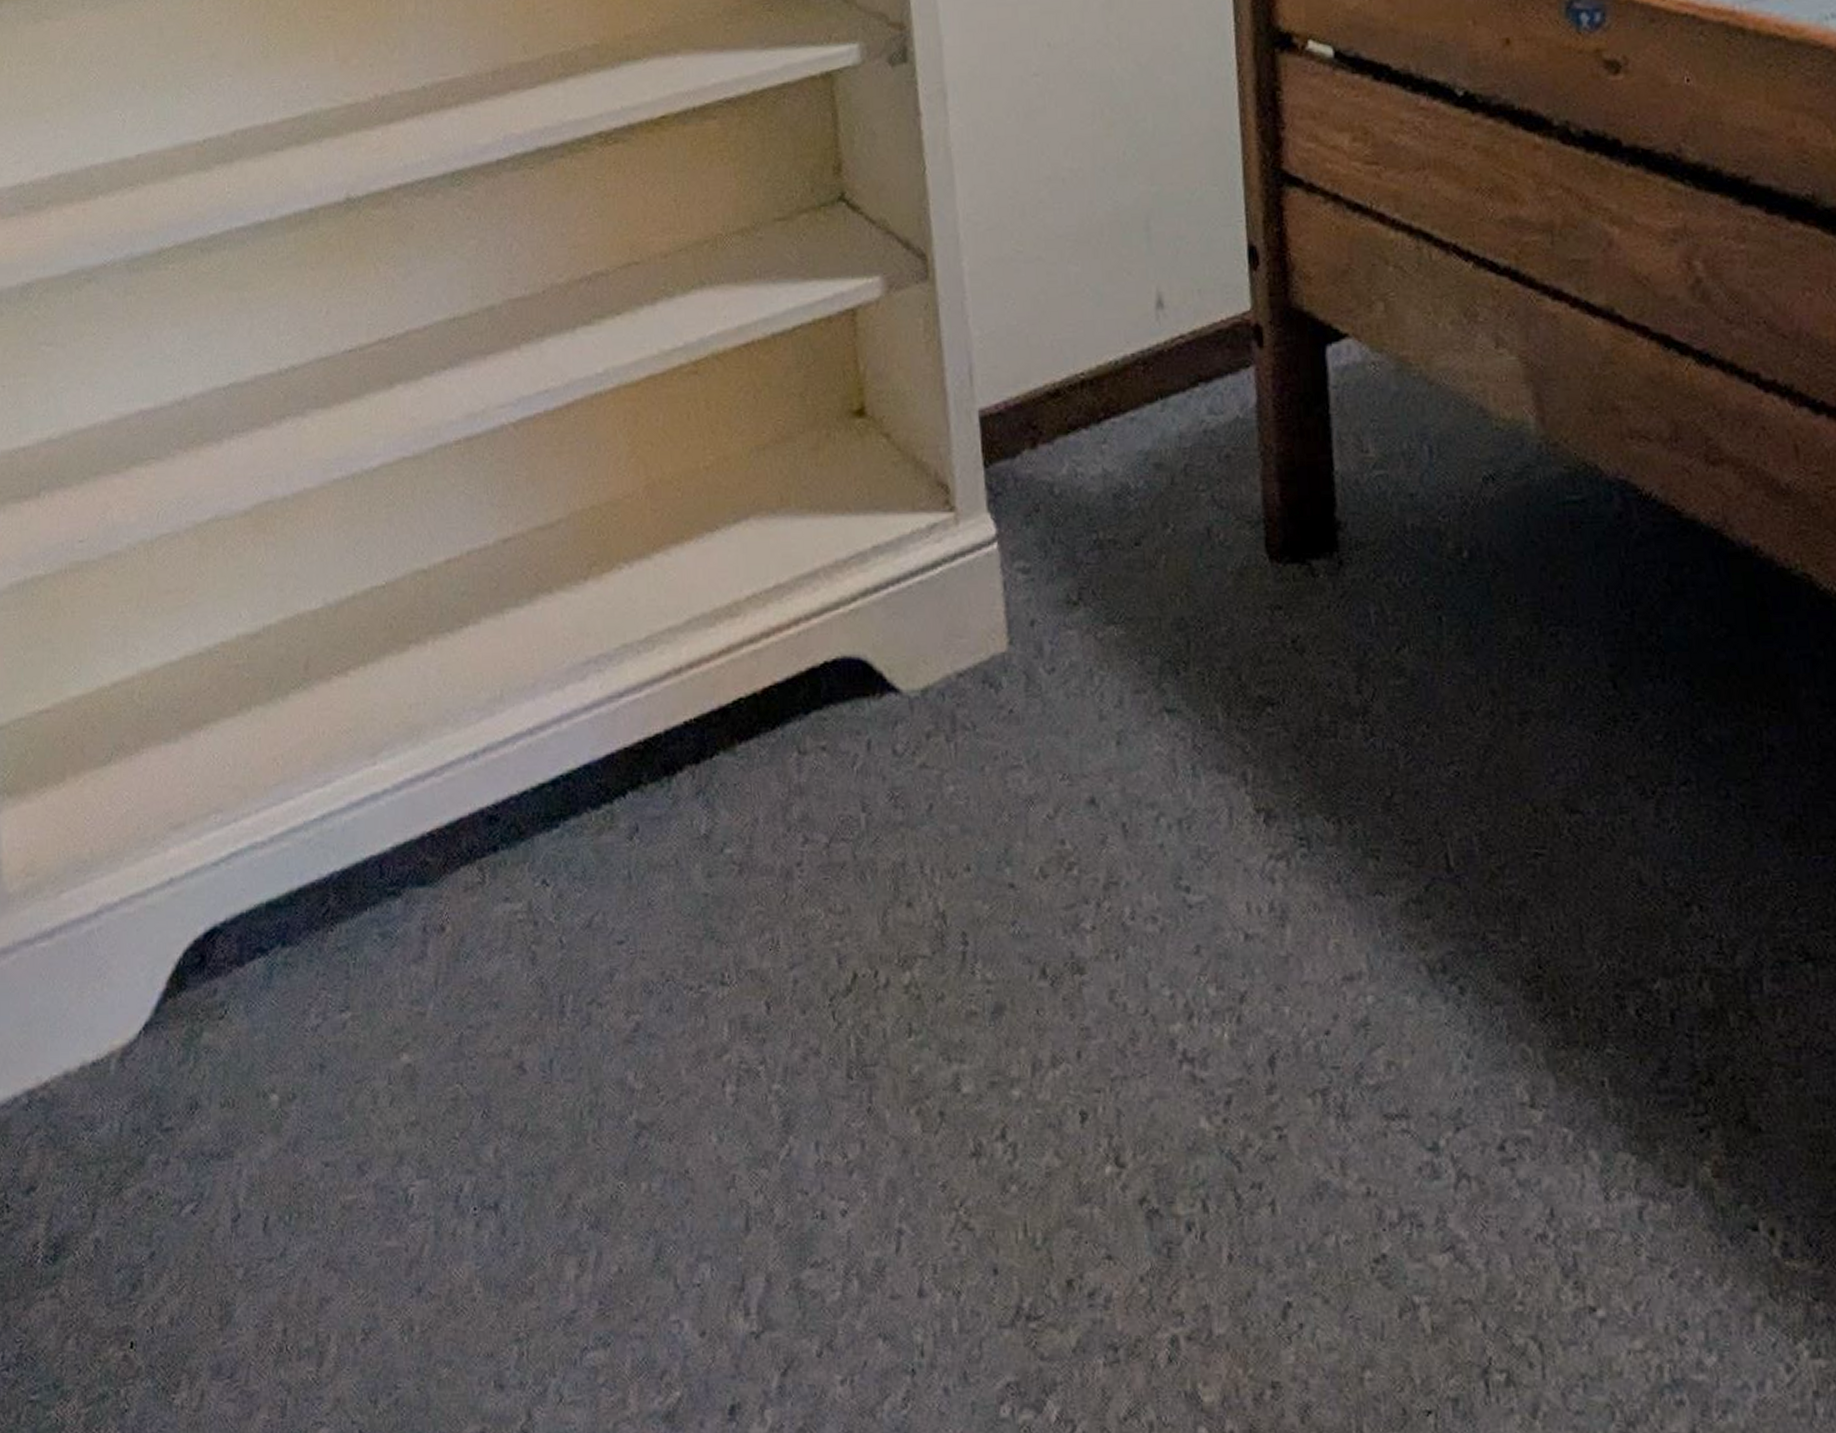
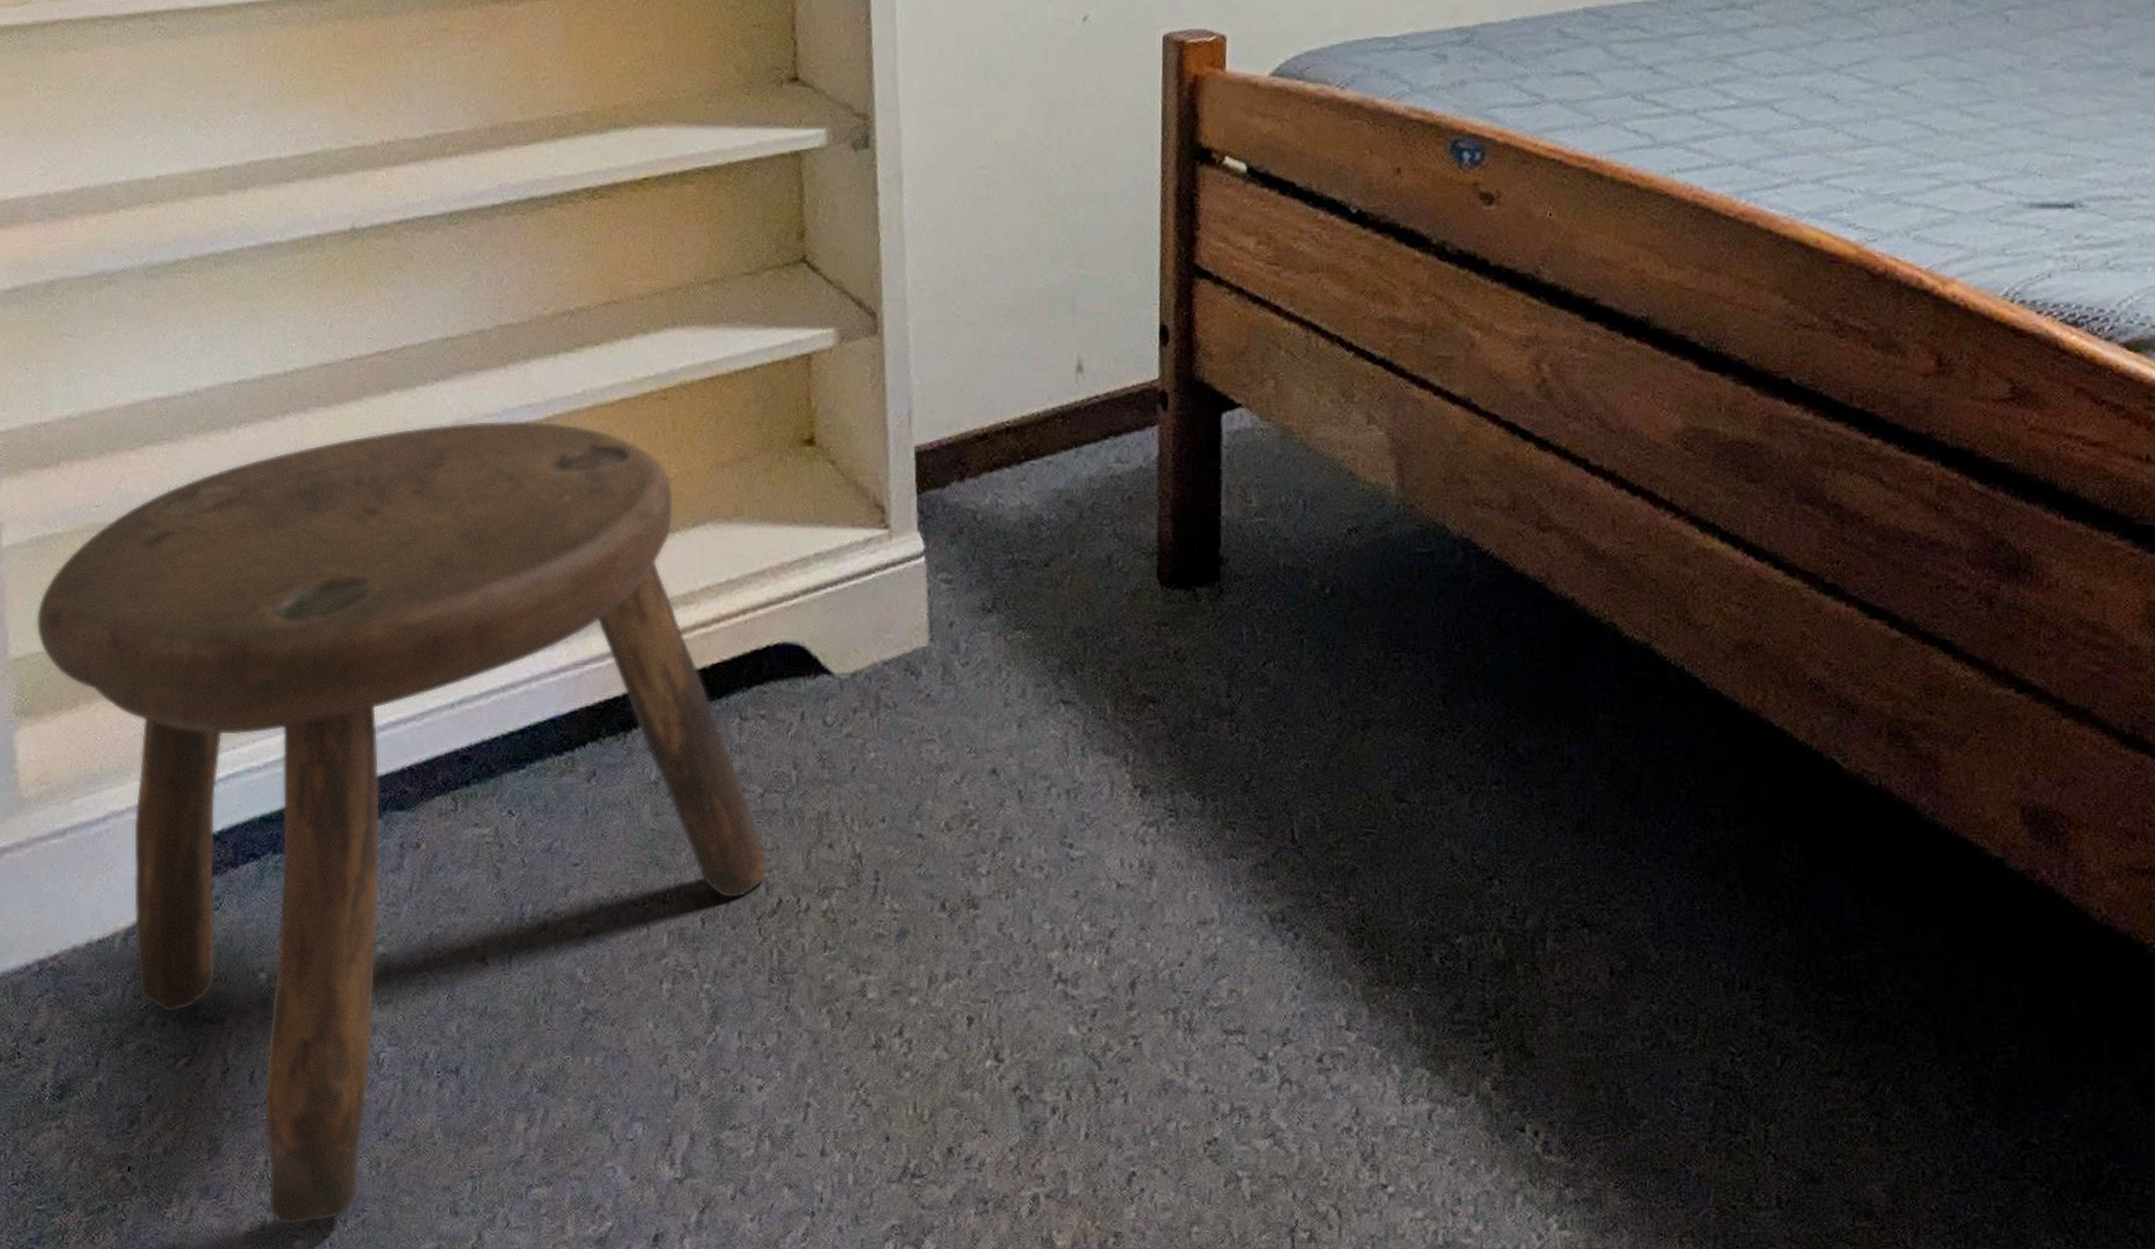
stool: none [17,408,840,1410] -> present [36,420,768,1226]

